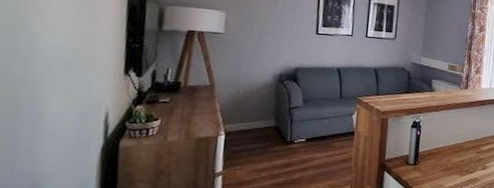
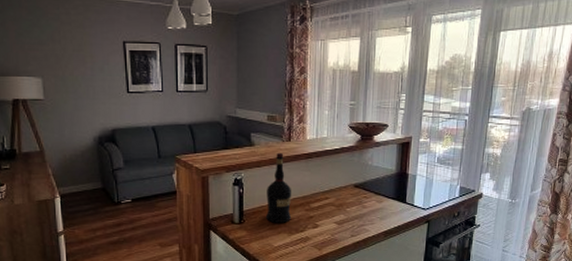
liquor: none [440,98,466,164] -> present [266,152,292,223]

